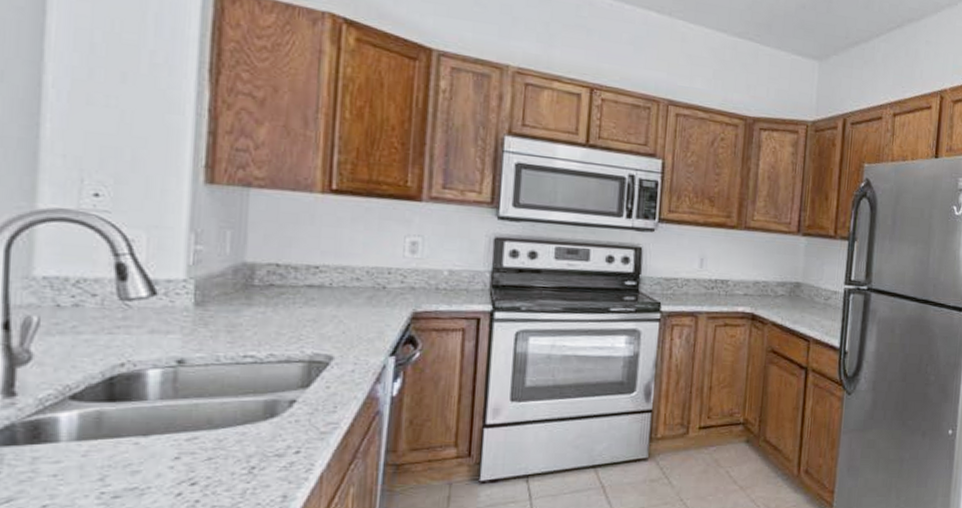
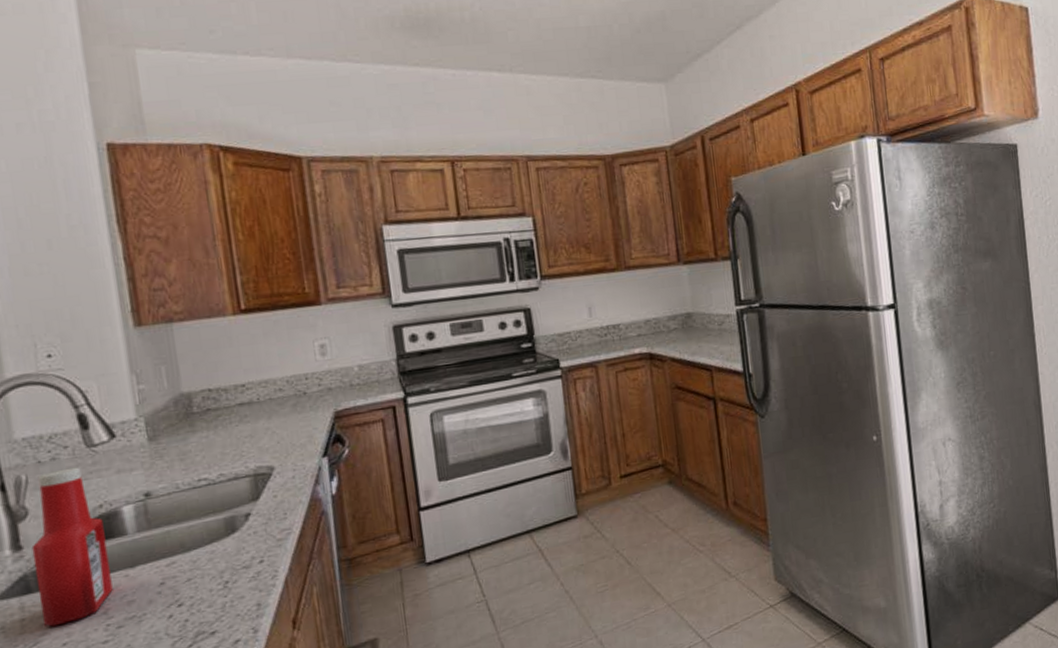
ketchup bottle: none [23,318,121,485] -> present [31,467,113,627]

